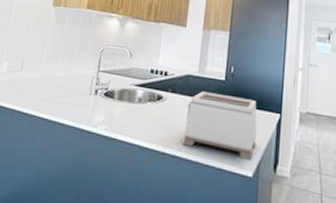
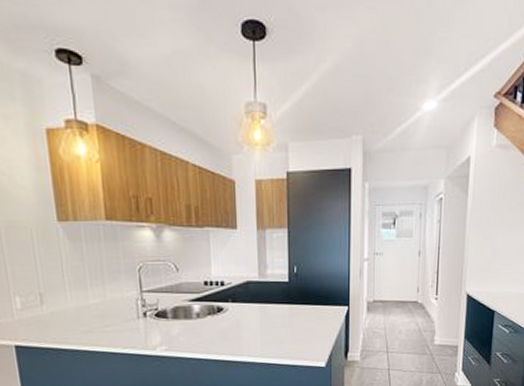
toaster: present [182,91,257,162] -> none [249,295,326,354]

